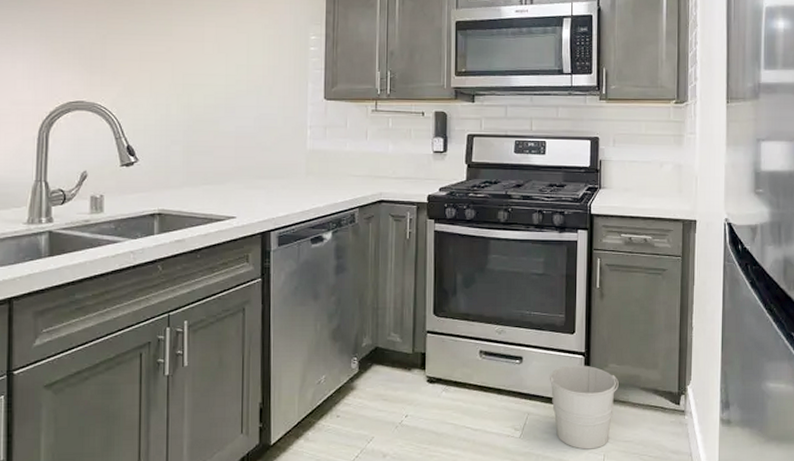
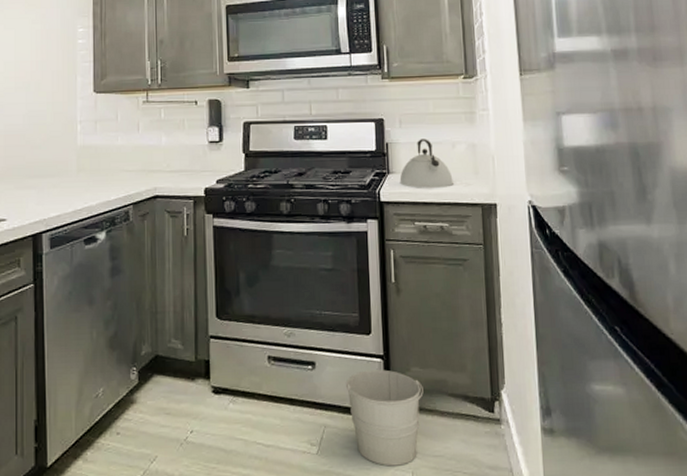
kettle: none [610,158,659,203] -> present [399,139,453,188]

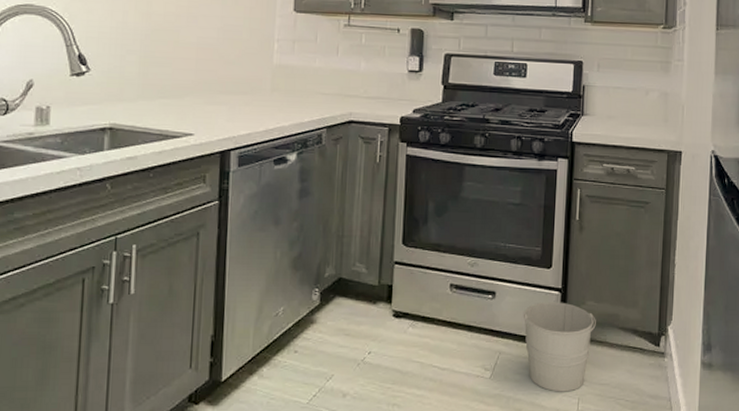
kettle: present [399,139,453,188] -> none [592,84,644,133]

